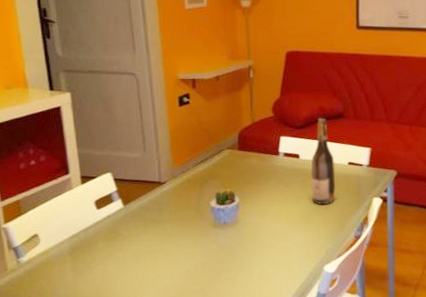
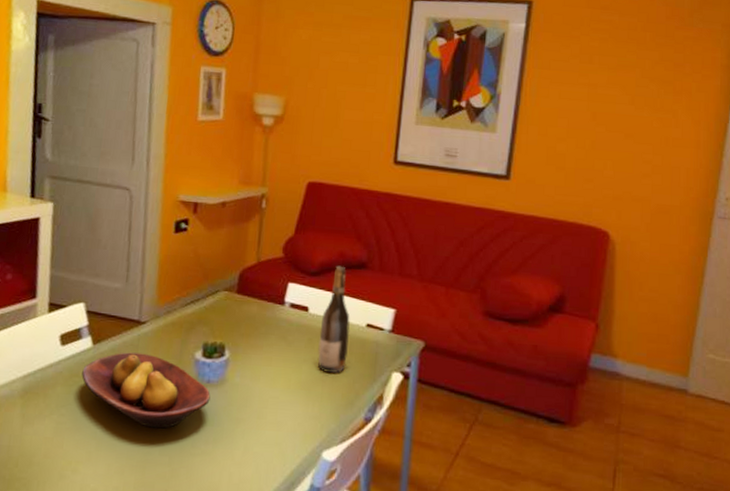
fruit bowl: none [118,207,228,266] -> present [82,352,211,429]

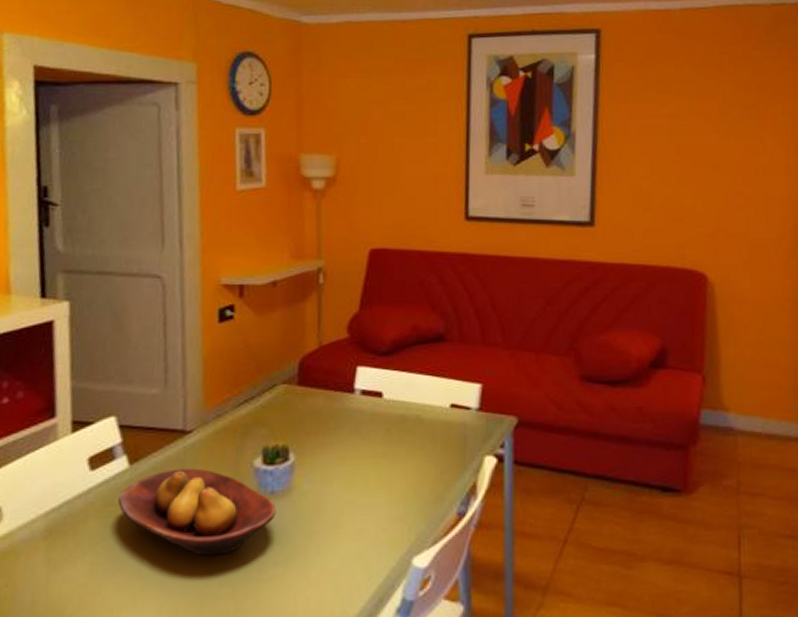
wine bottle: present [318,265,350,373] -> none [398,341,433,465]

